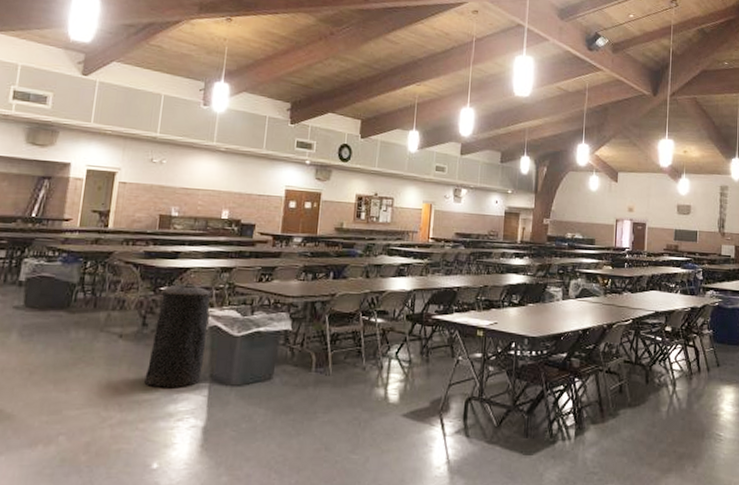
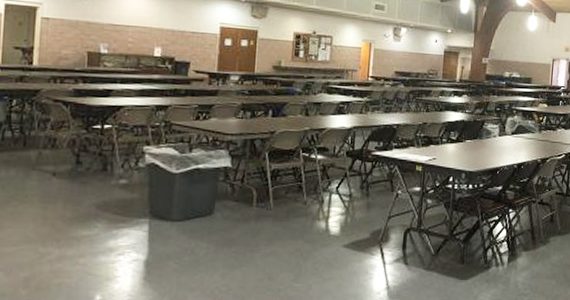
trash can: present [144,282,212,388] -> none [82,120,148,224]

